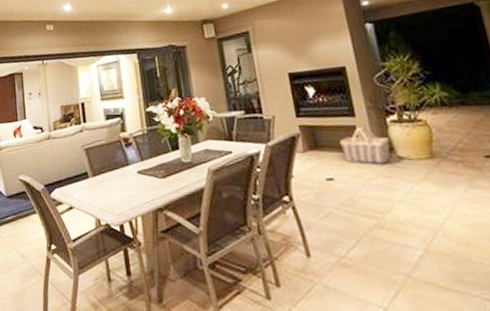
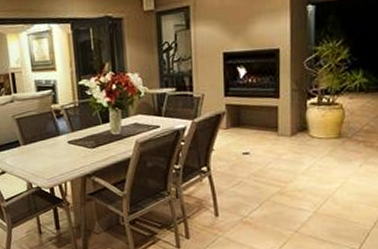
basket: present [339,125,391,166] -> none [260,106,305,143]

